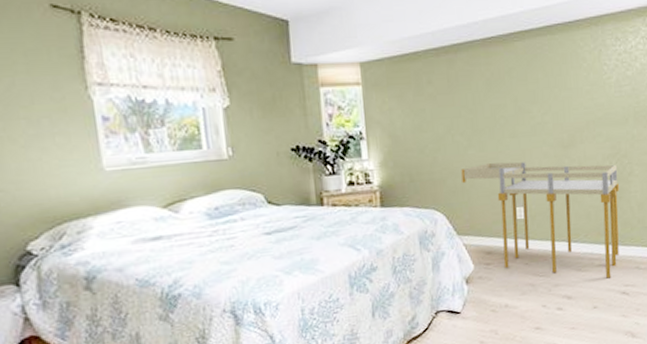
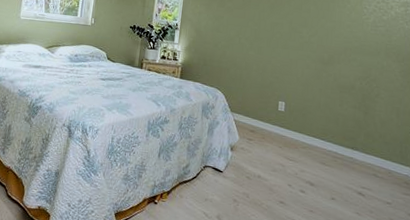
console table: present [461,161,620,279] -> none [241,63,367,177]

